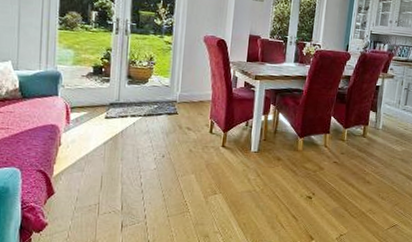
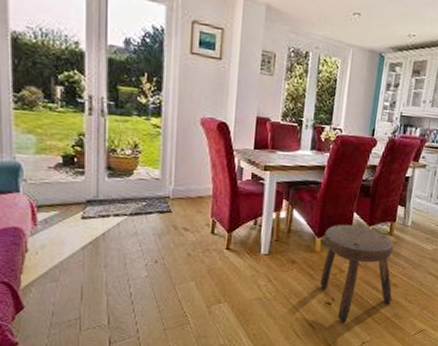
stool: none [301,126,367,215] -> present [319,224,394,322]

